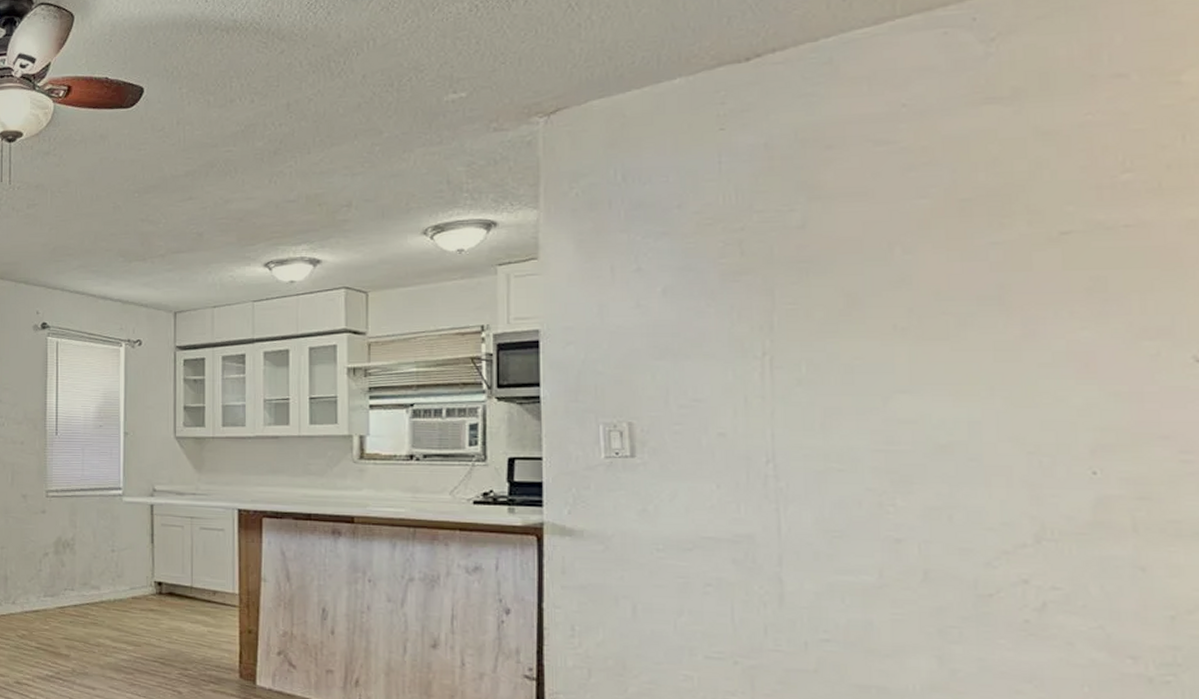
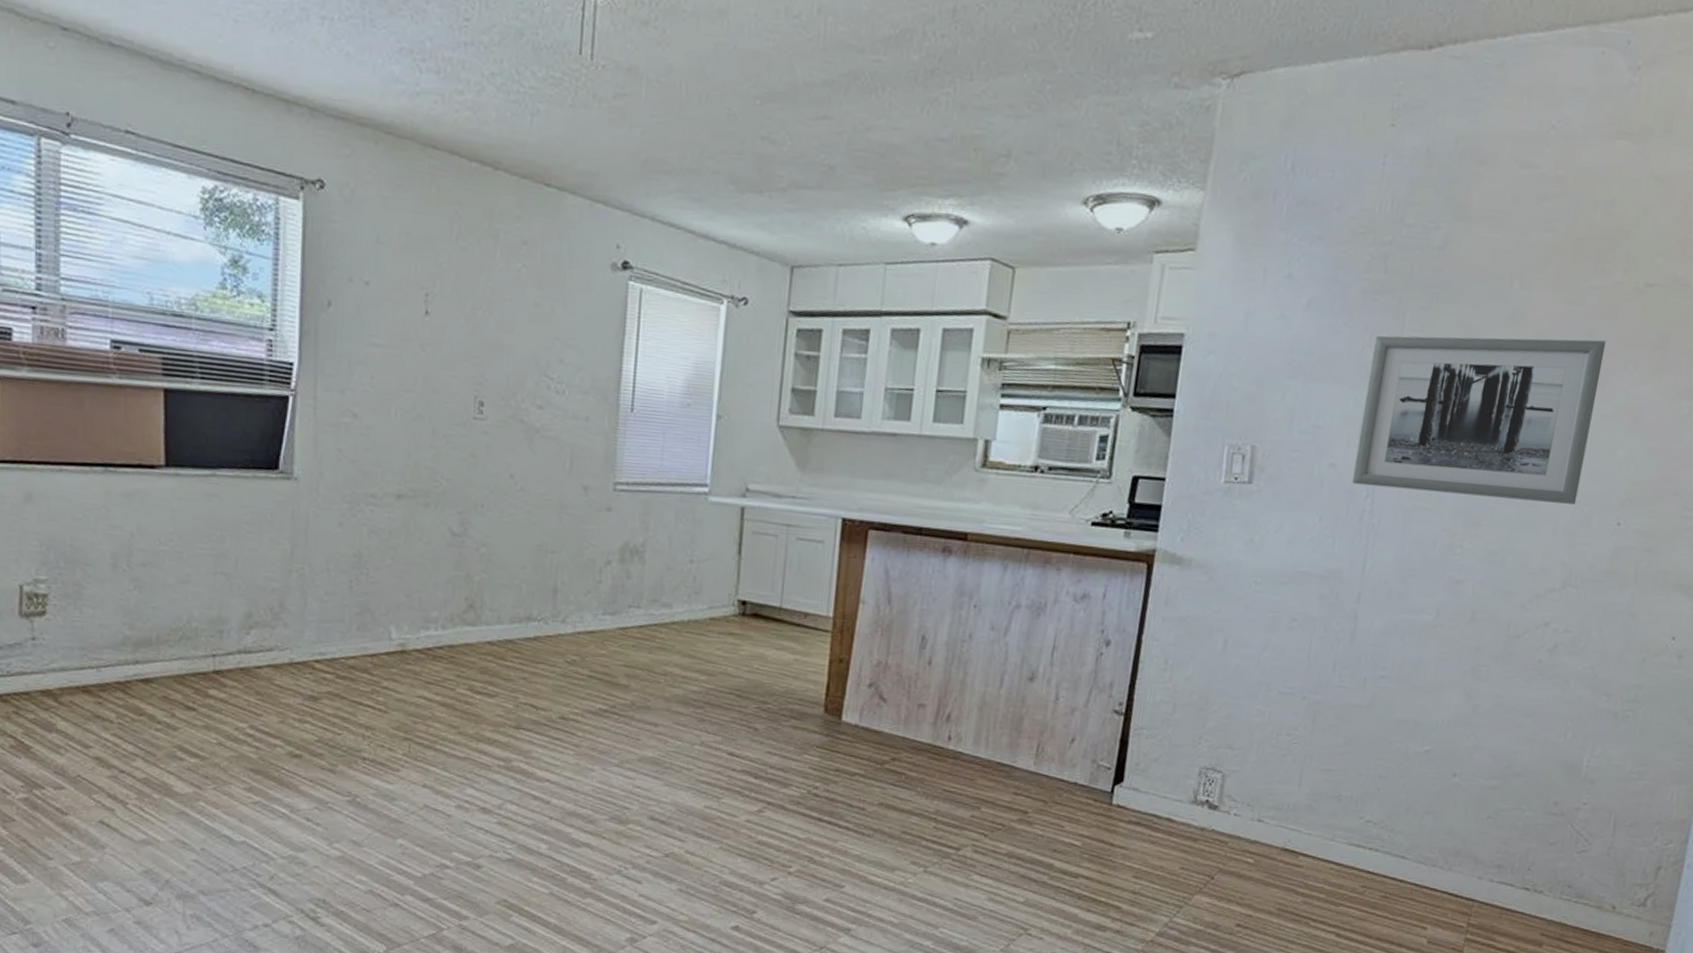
wall art: none [744,292,1030,456] -> present [1352,335,1607,505]

